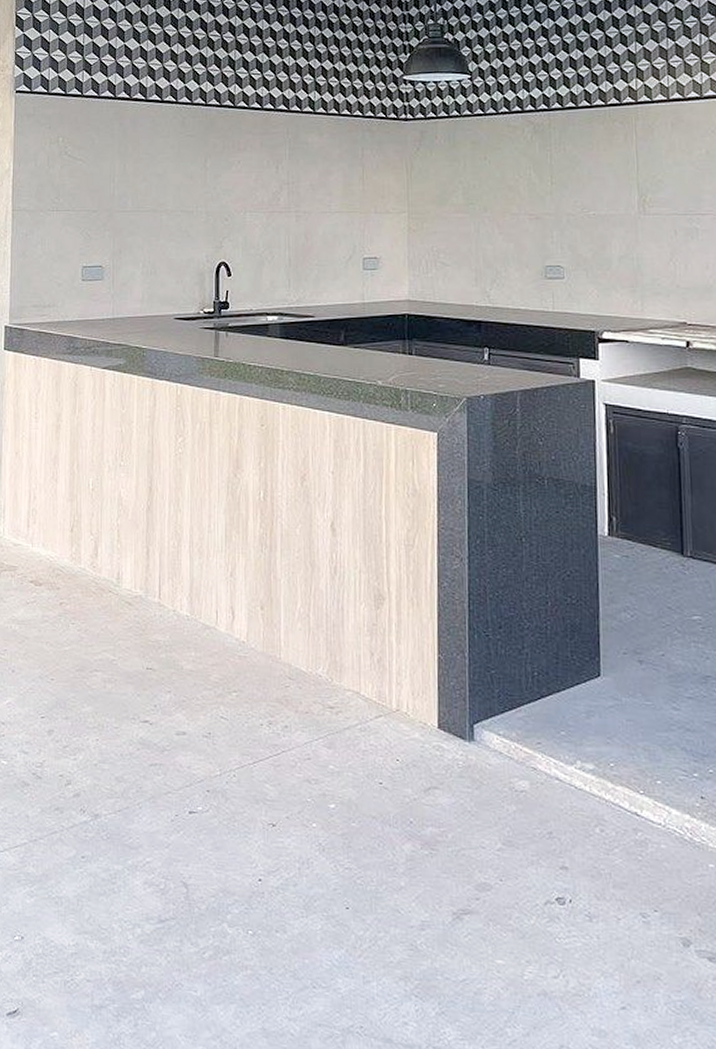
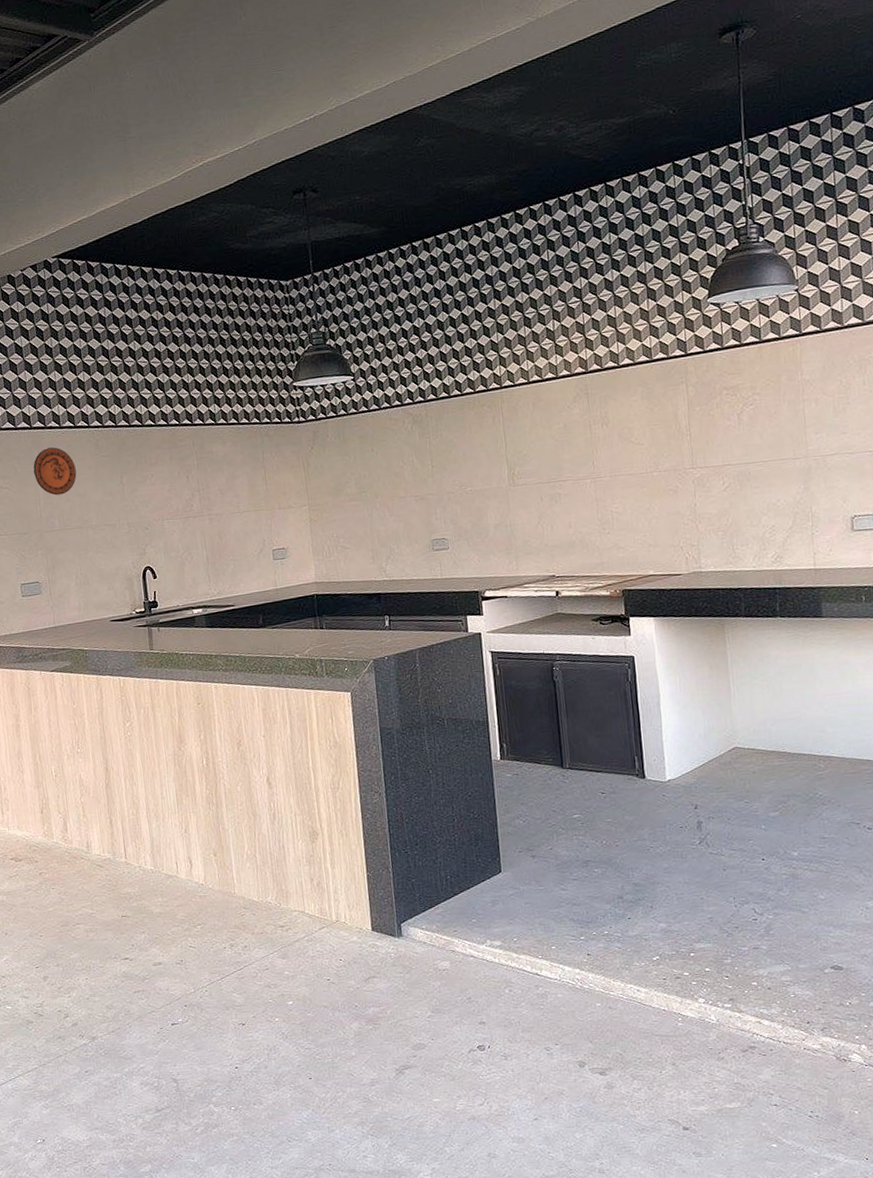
decorative plate: none [112,121,157,173] -> present [33,447,77,496]

